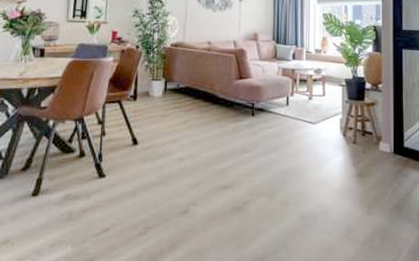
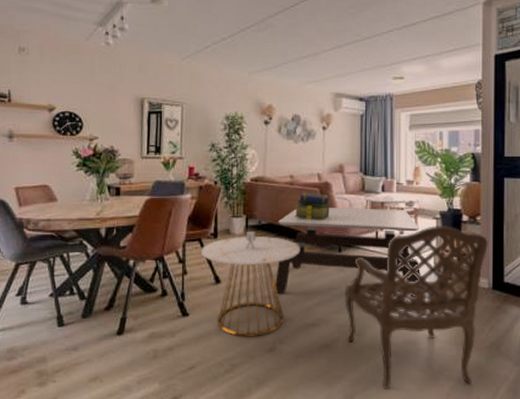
side table: none [119,93,216,199] -> present [200,230,301,337]
coffee table: none [191,73,328,161] -> present [275,208,420,297]
stack of books: none [211,58,245,85] -> present [294,192,331,220]
armchair: none [257,91,390,252] -> present [345,224,489,389]

